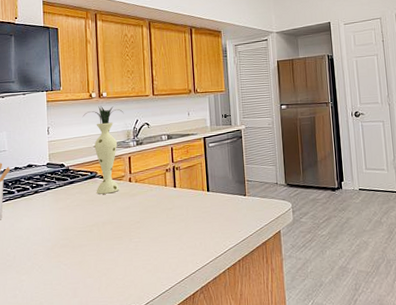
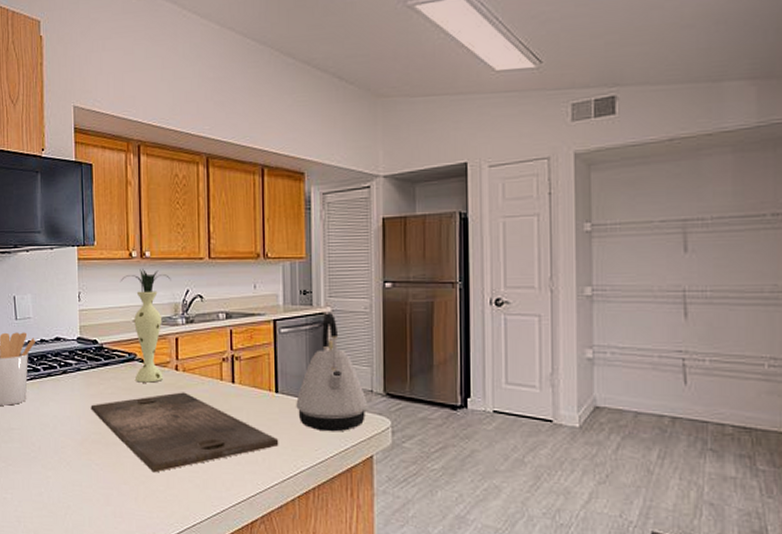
cutting board: none [59,198,212,265] -> present [90,392,279,473]
kettle: none [223,129,275,217] -> present [296,313,368,432]

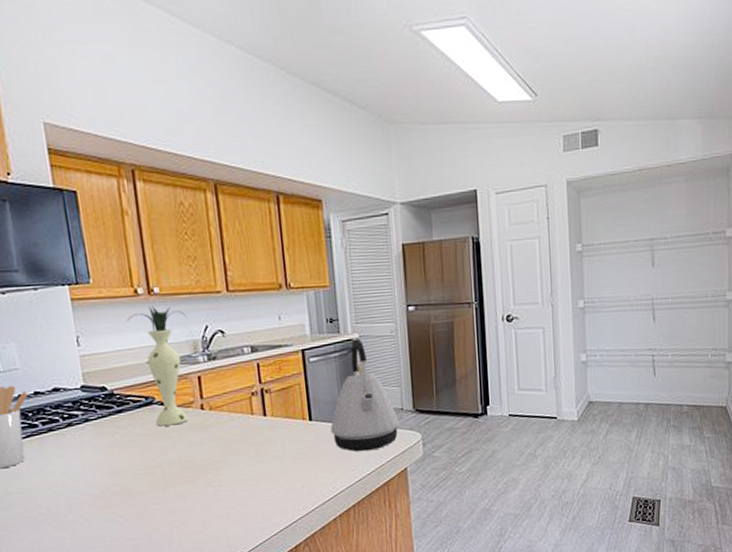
cutting board: present [90,392,279,473] -> none [106,430,317,515]

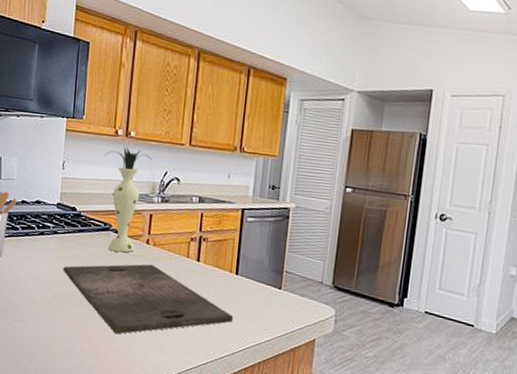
cutting board: none [106,430,317,515] -> present [63,264,234,335]
kettle: present [330,339,400,452] -> none [253,208,317,315]

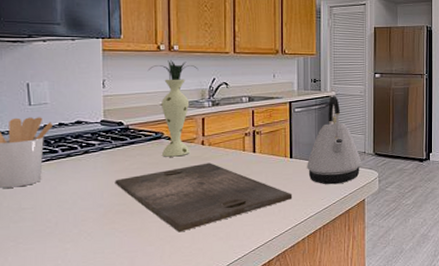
kettle: none [253,208,317,315] -> present [307,96,362,185]

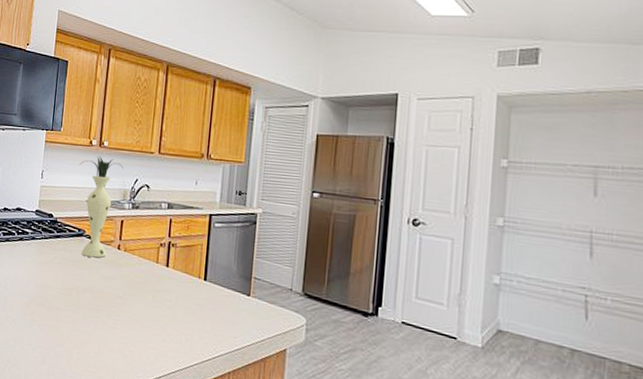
cutting board: present [114,162,293,233] -> none [39,269,203,340]
kettle: present [307,96,362,185] -> none [221,214,287,323]

